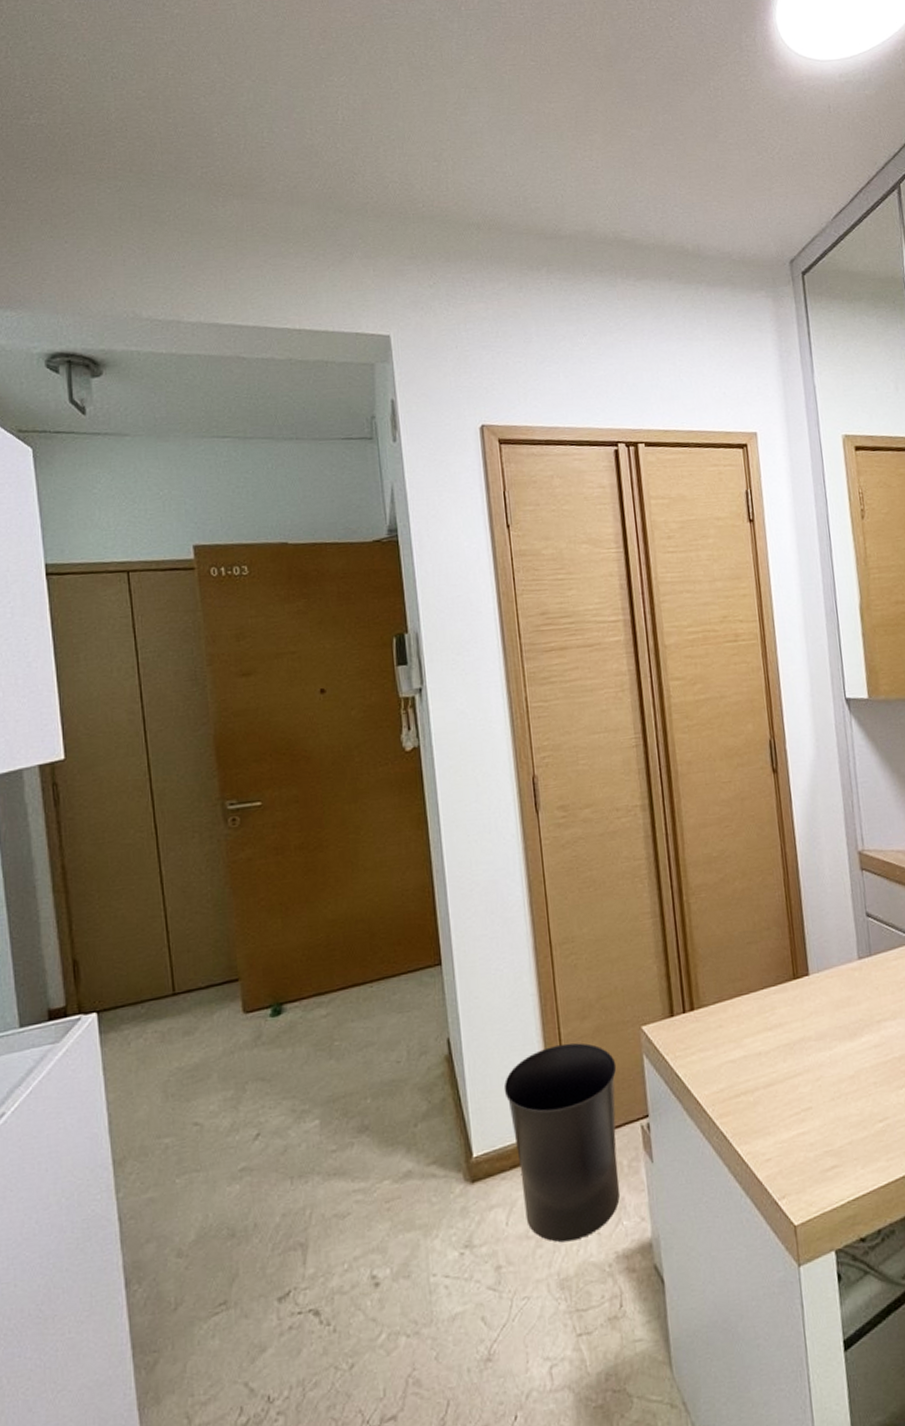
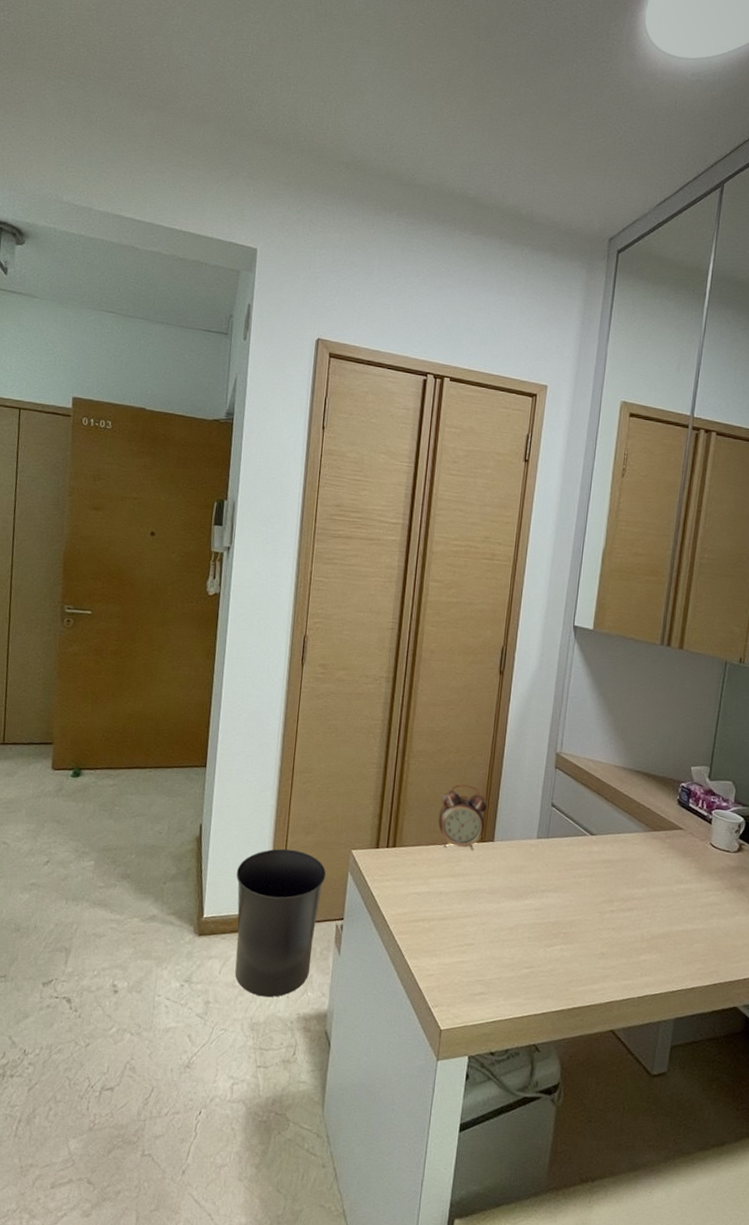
alarm clock: none [736,913,795,996] -> present [438,784,488,851]

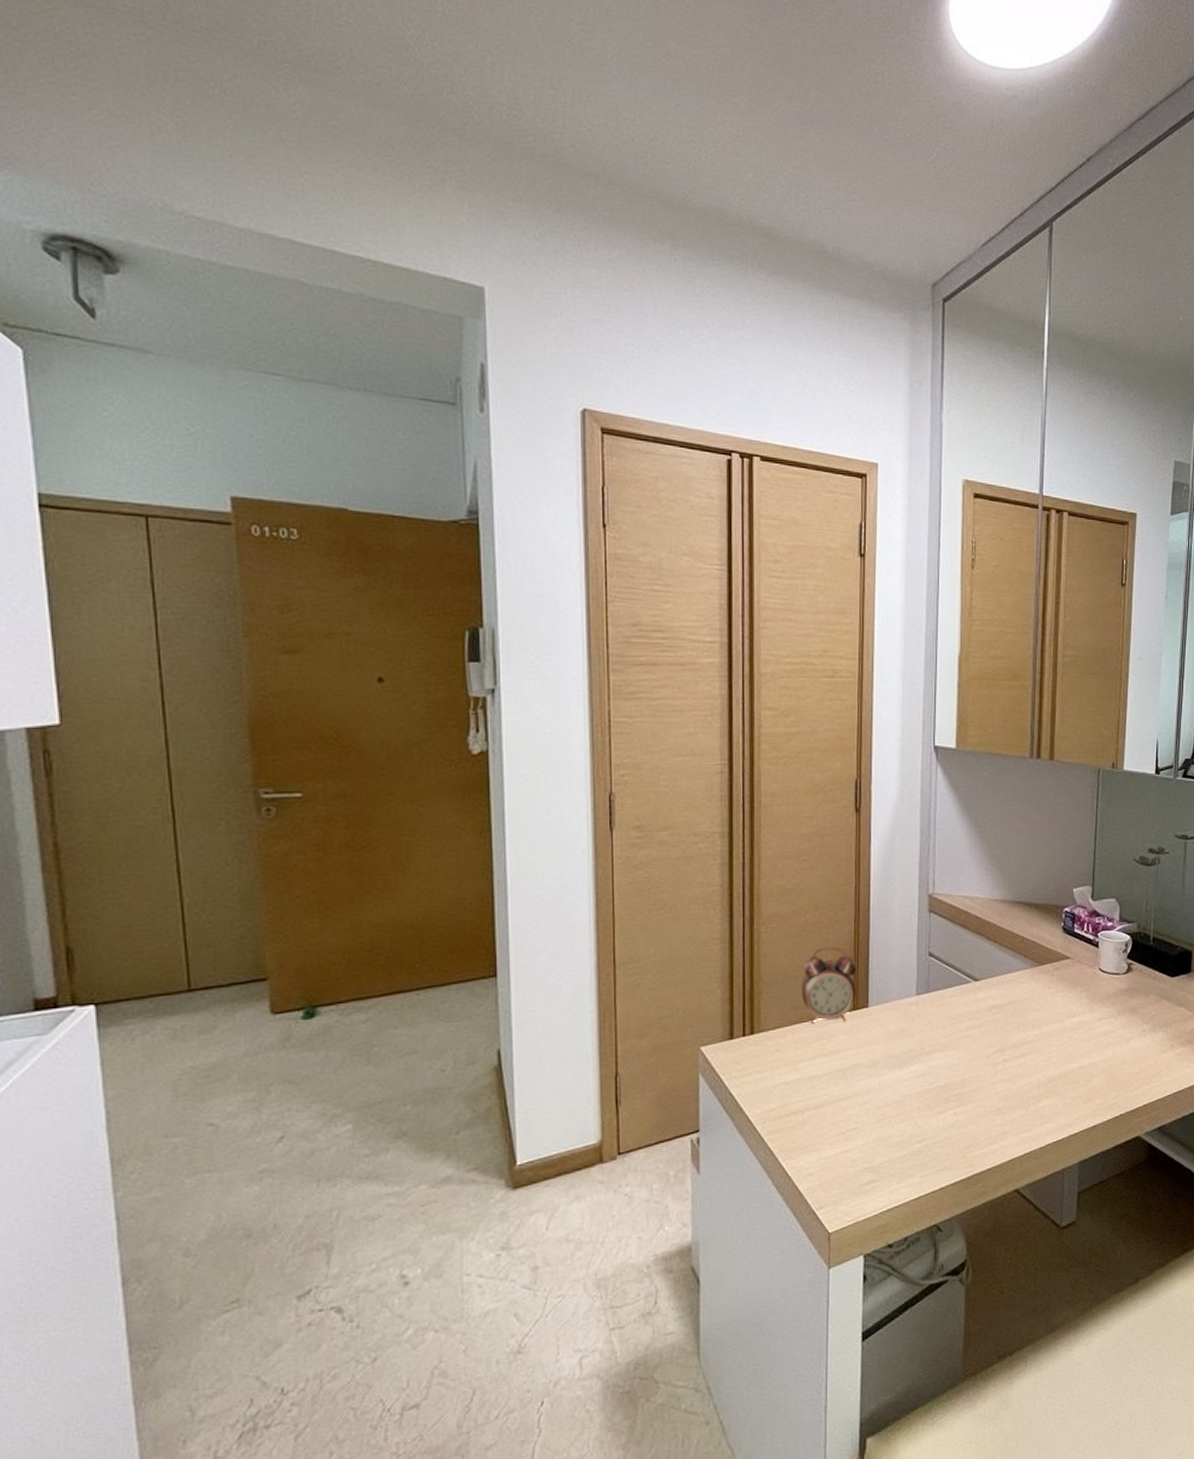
waste bin: present [235,848,326,998] -> none [554,1059,672,1246]

